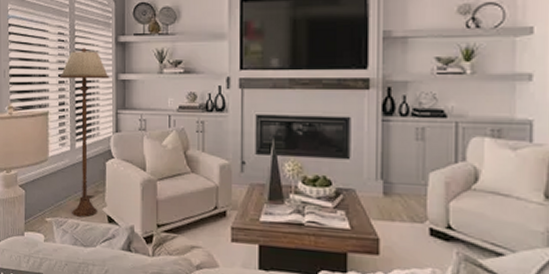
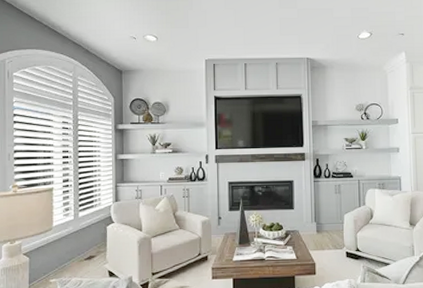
floor lamp: present [60,48,109,217] -> none [64,134,110,275]

